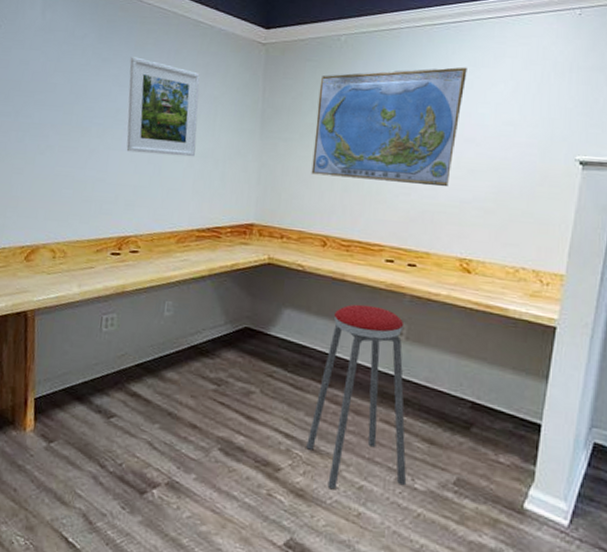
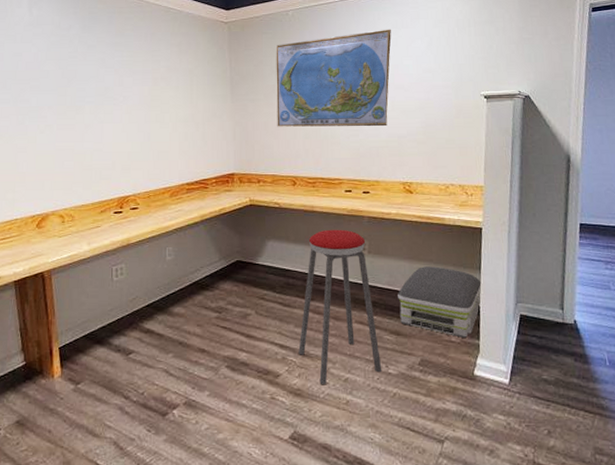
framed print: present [126,57,200,157] -> none [112,42,178,123]
air purifier: none [436,365,547,460] -> present [398,266,482,338]

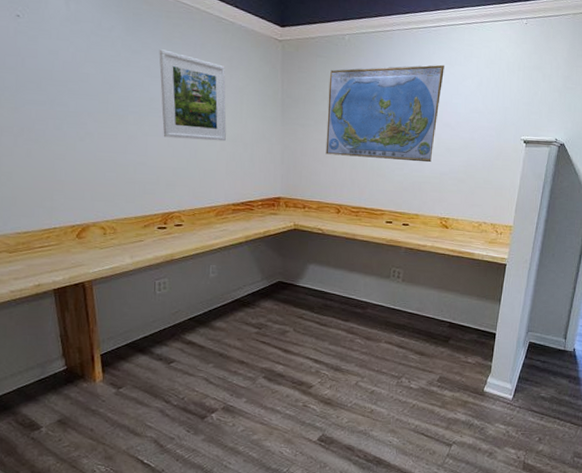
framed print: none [112,42,178,123] -> present [159,49,227,142]
music stool: present [298,229,382,384] -> none [331,257,405,395]
air purifier: present [398,266,482,338] -> none [425,296,500,360]

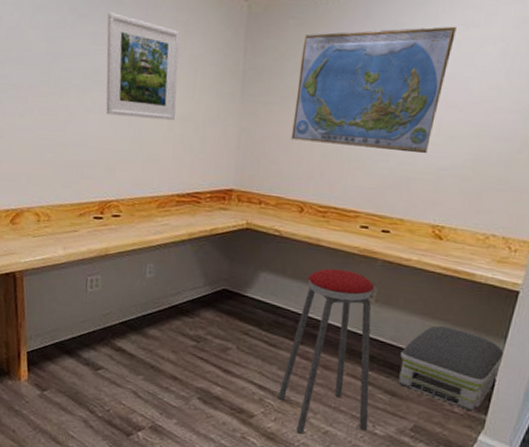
music stool: none [331,257,405,395] -> present [278,268,375,433]
air purifier: none [425,296,500,360] -> present [398,325,504,411]

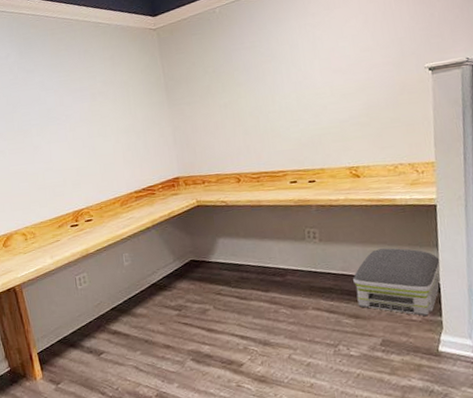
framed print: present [106,12,180,121] -> none [49,63,119,142]
music stool: present [278,268,375,433] -> none [258,220,344,370]
world map: present [291,26,457,154] -> none [207,11,328,127]

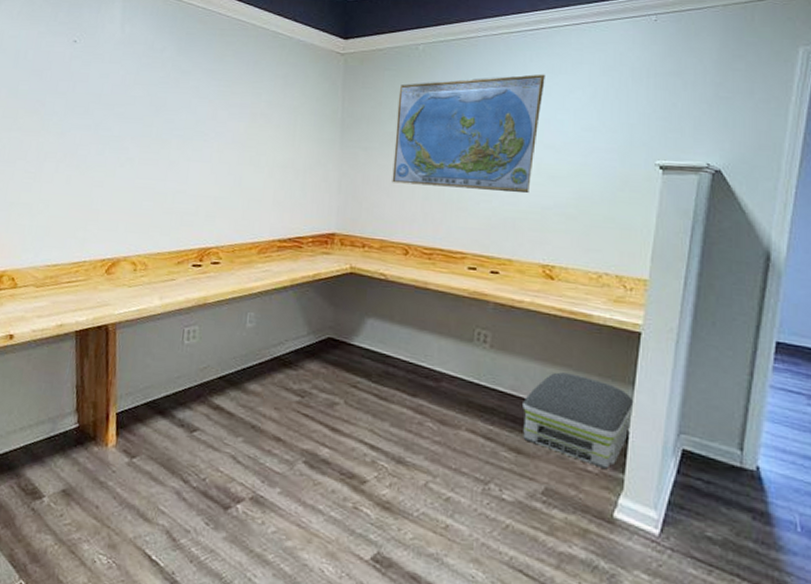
world map: none [207,11,328,127] -> present [392,74,545,194]

